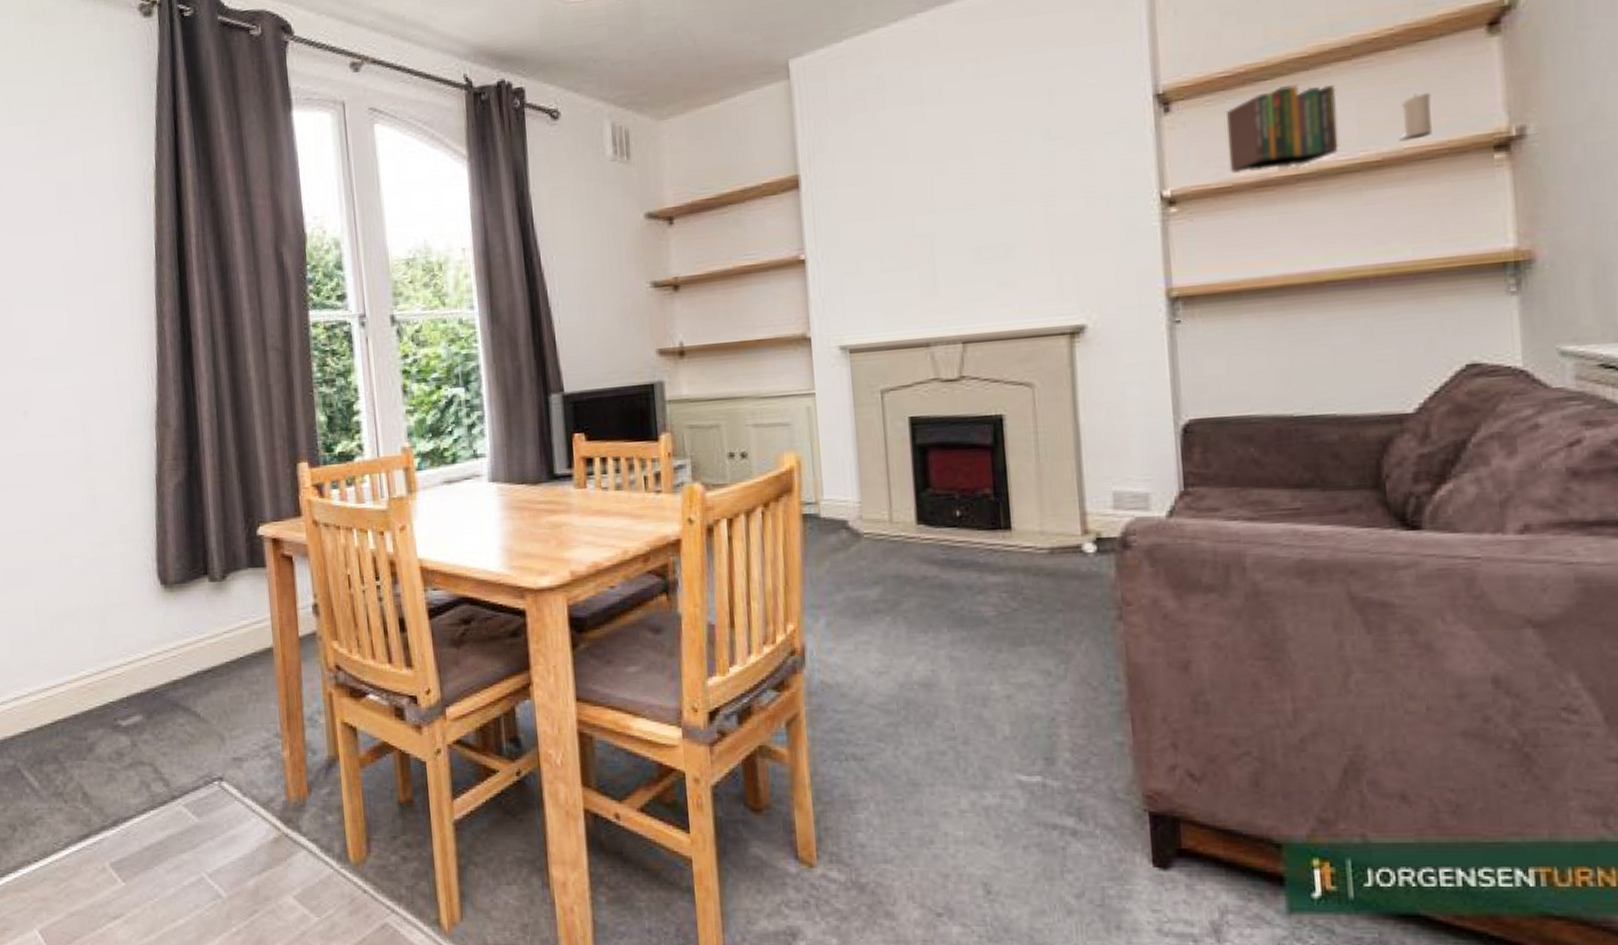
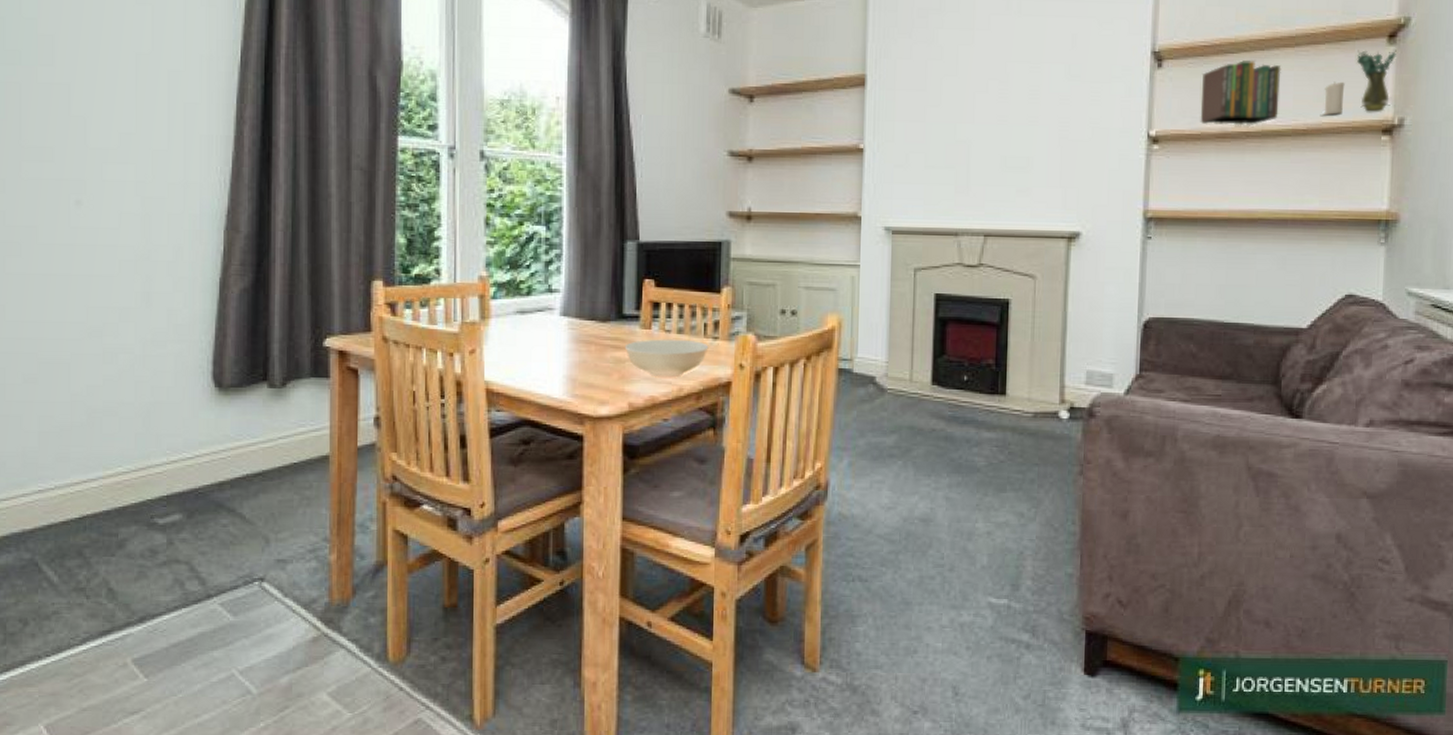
bowl: none [560,496,652,541] -> present [624,339,709,378]
vase: none [1443,40,1503,128] -> present [1356,50,1396,113]

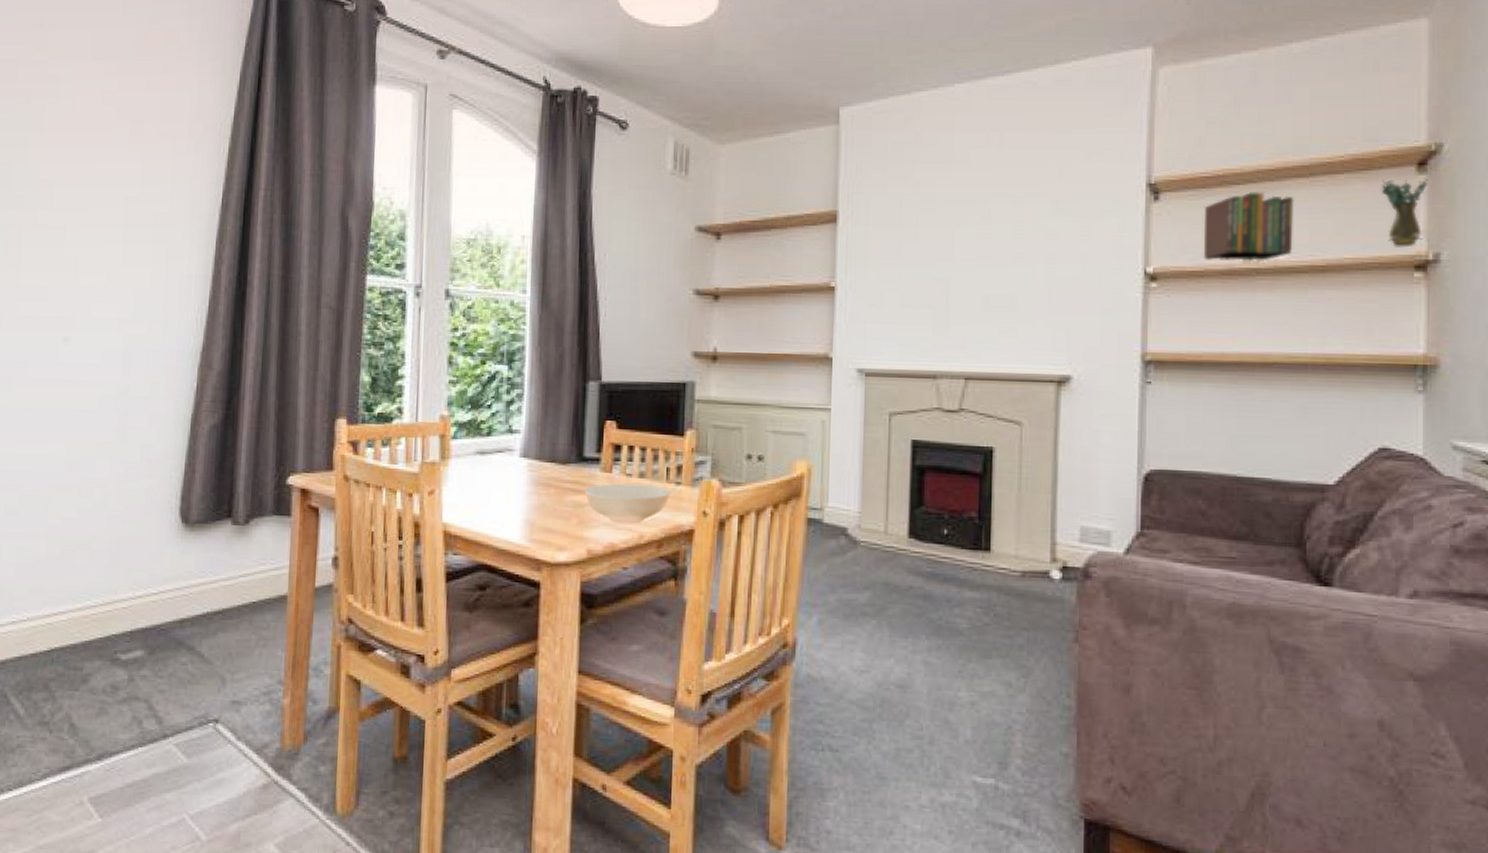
candle: present [1320,81,1345,117] -> none [1341,213,1369,252]

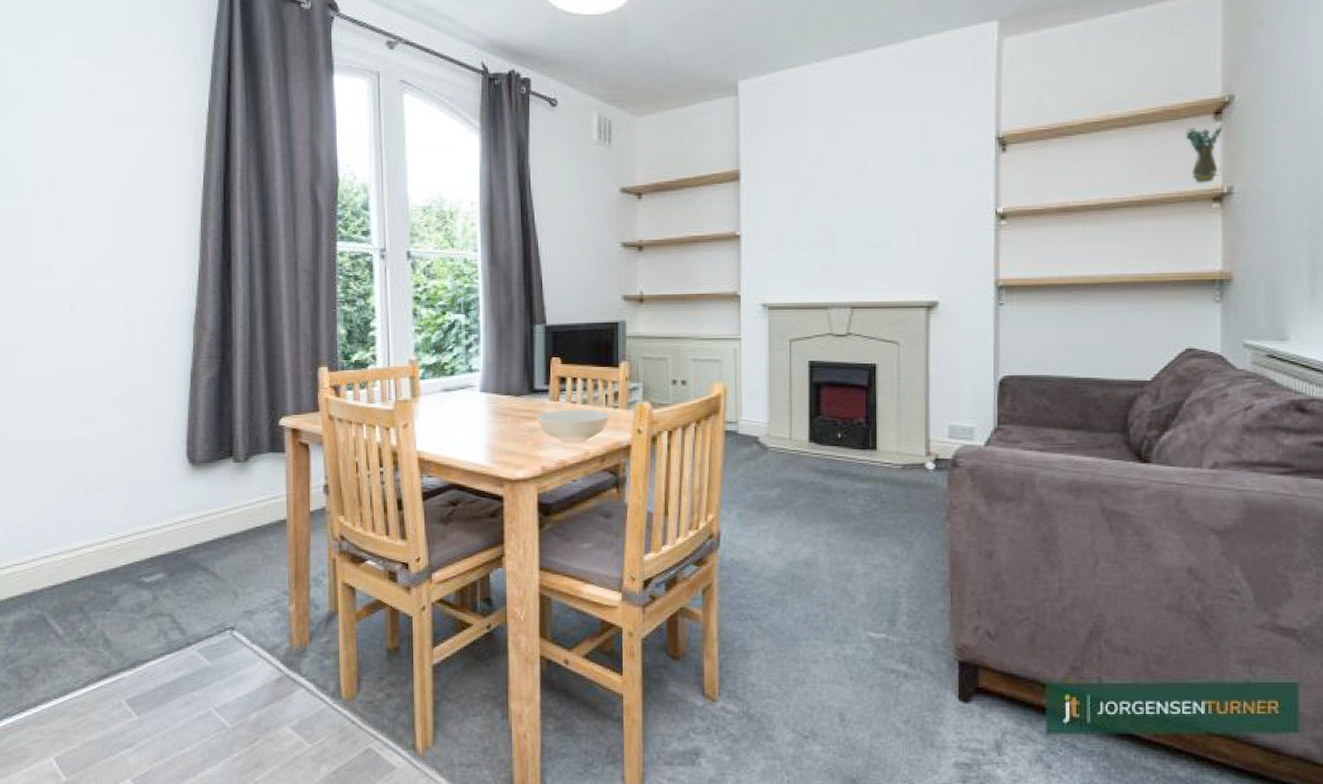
books: present [1203,192,1294,262] -> none [1043,141,1116,201]

